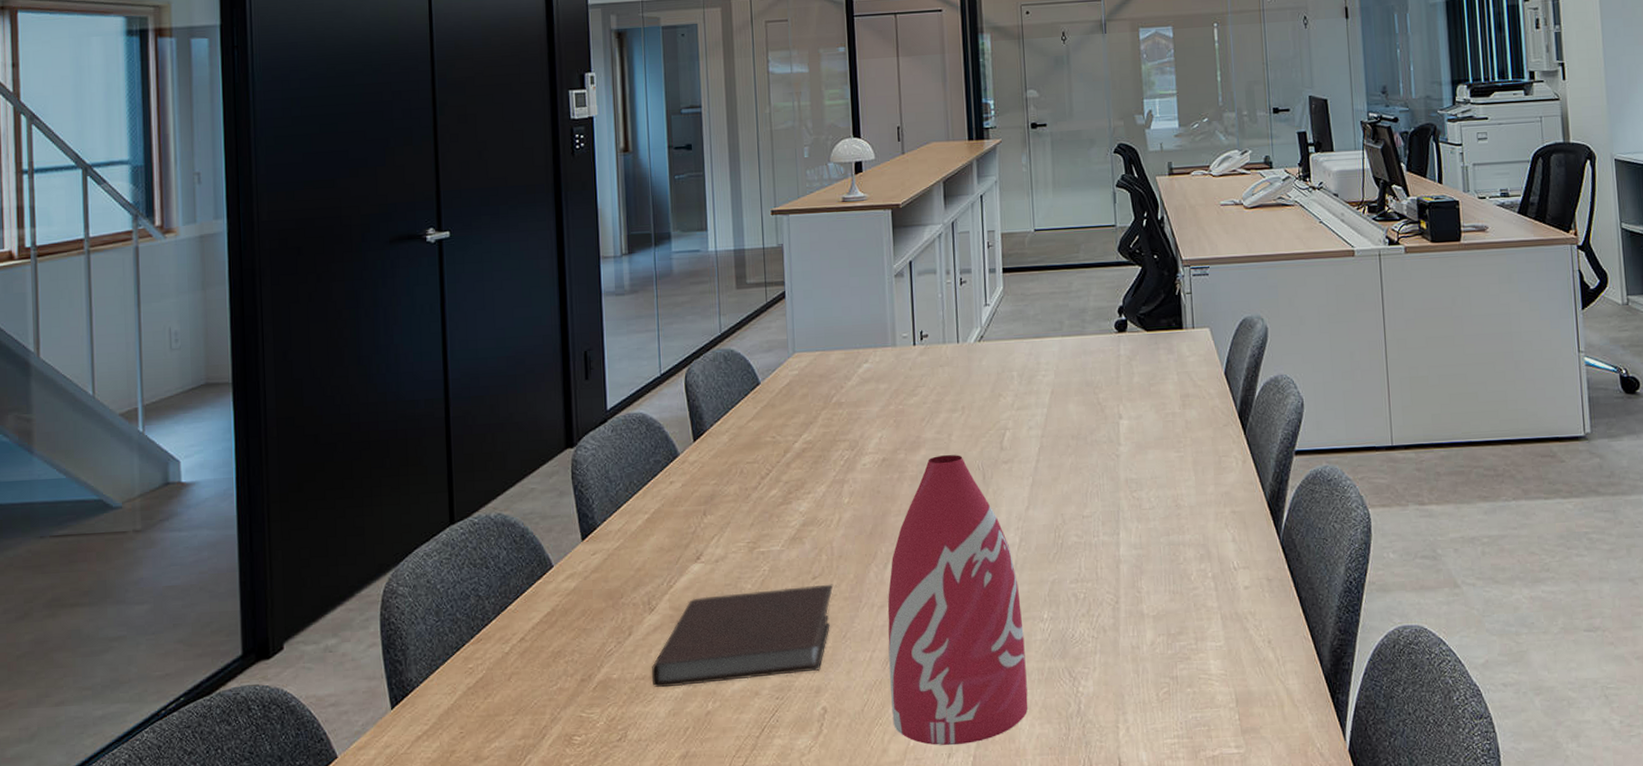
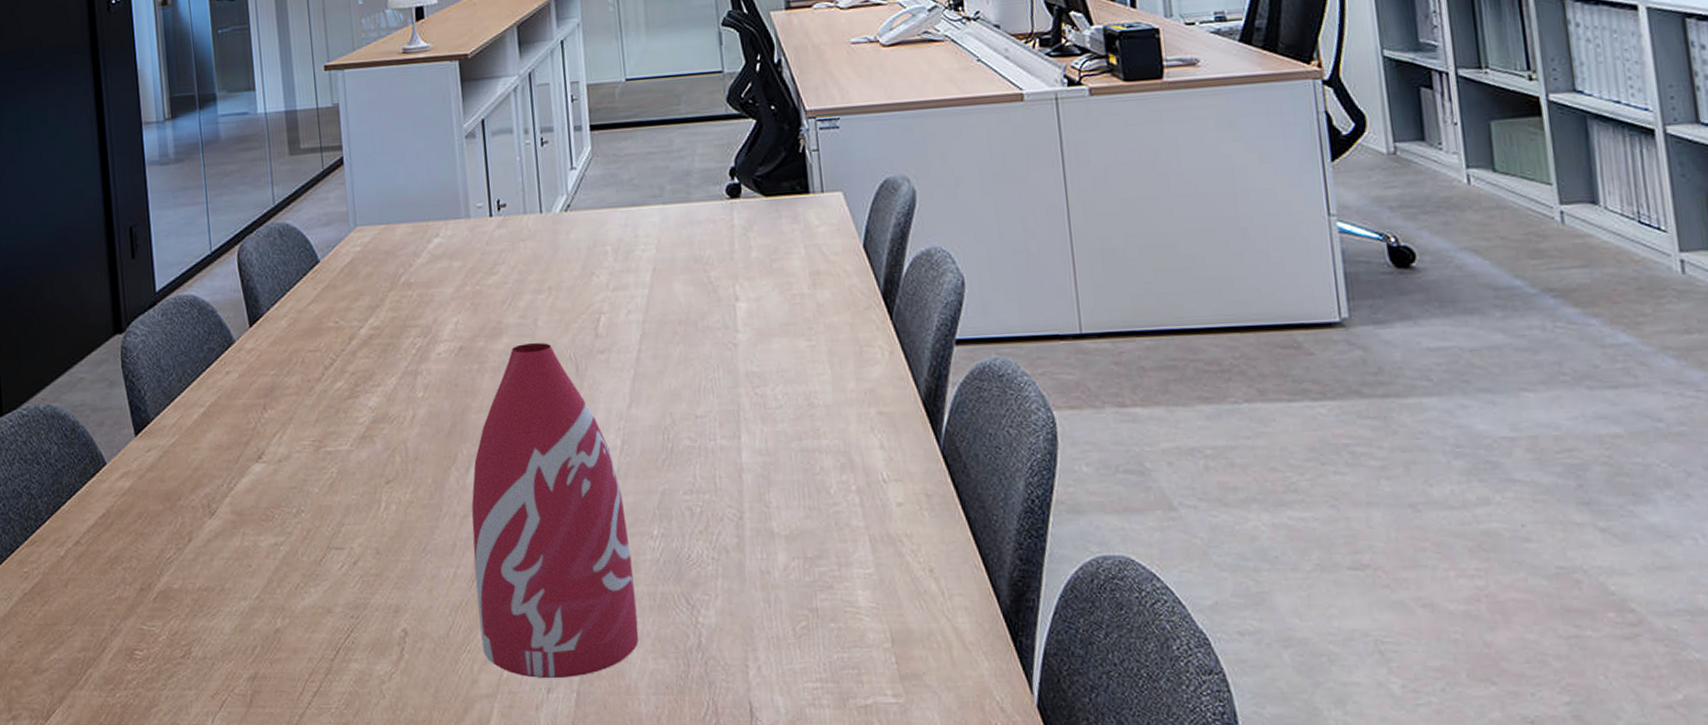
notebook: present [651,584,834,688] -> none [214,489,410,601]

